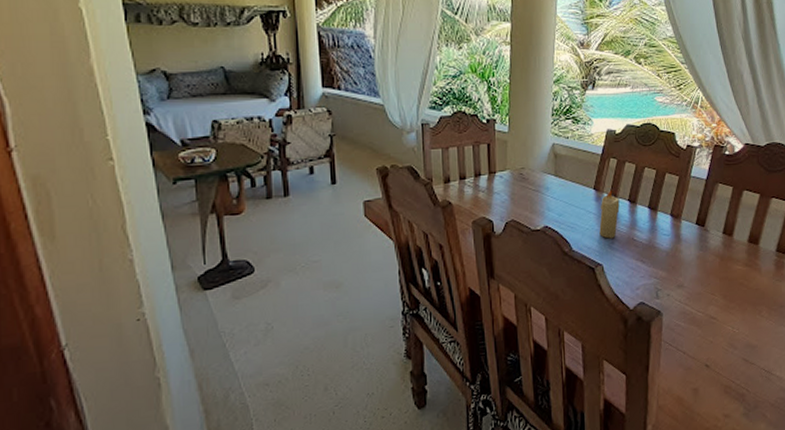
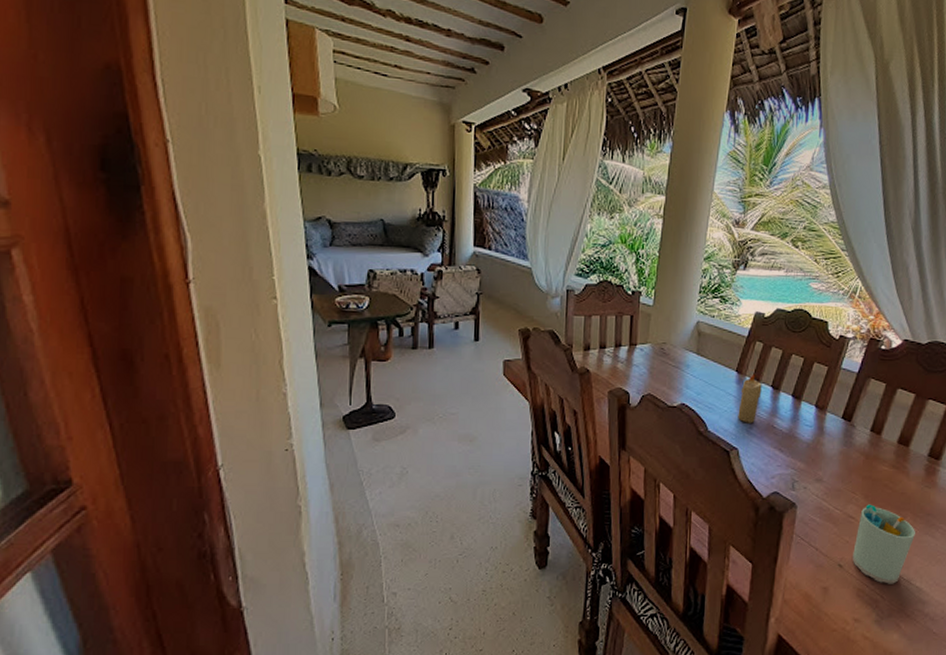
cup: none [717,303,771,377] -> present [853,504,915,584]

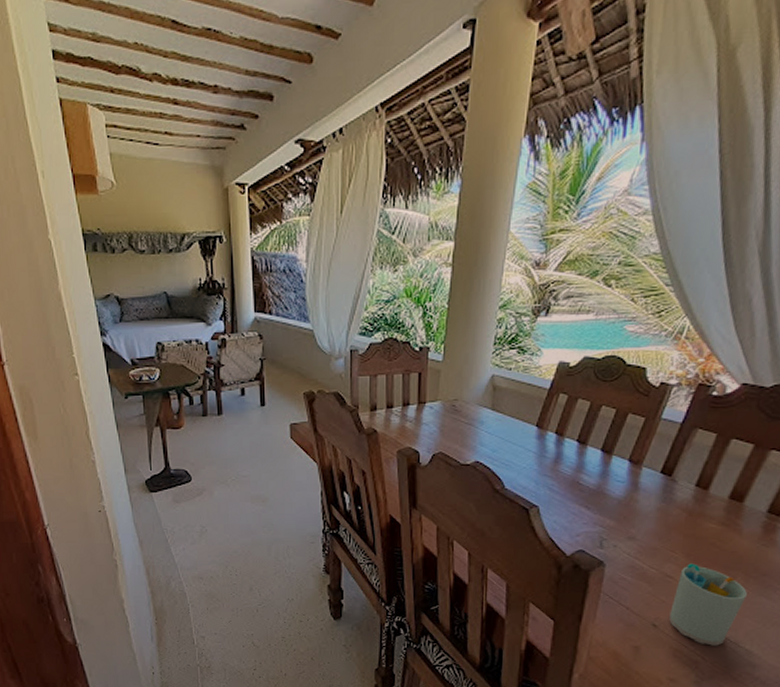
candle: present [738,374,762,423] -> none [538,428,566,480]

